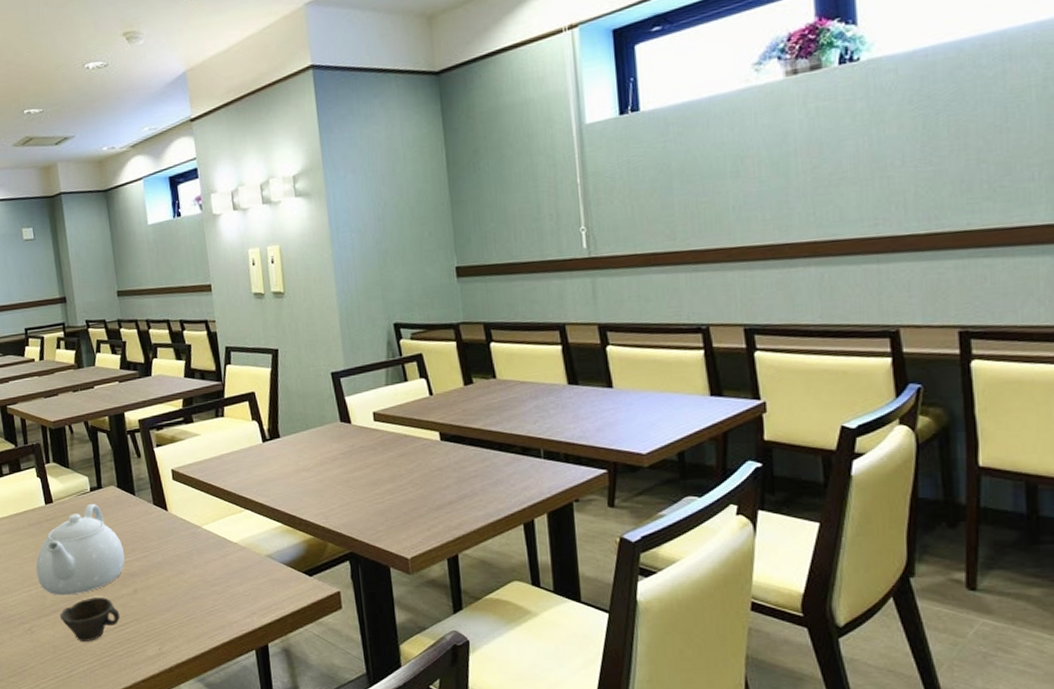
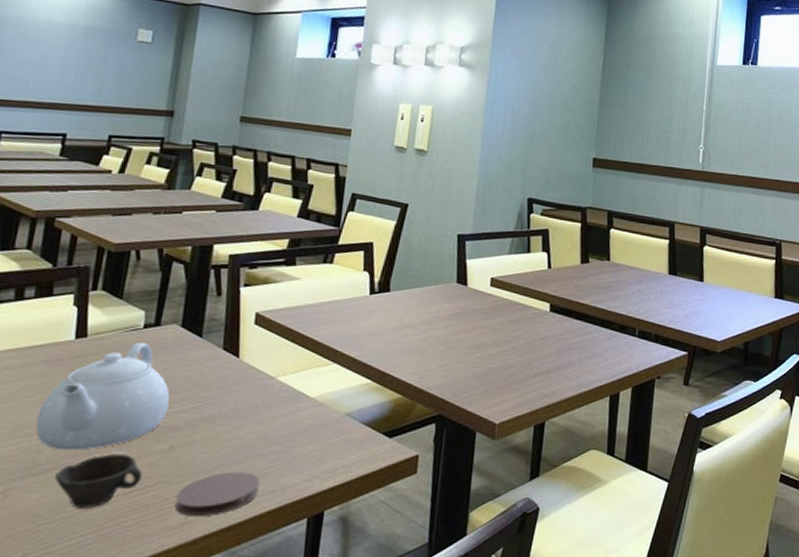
coaster: none [148,610,211,649] -> present [174,472,260,517]

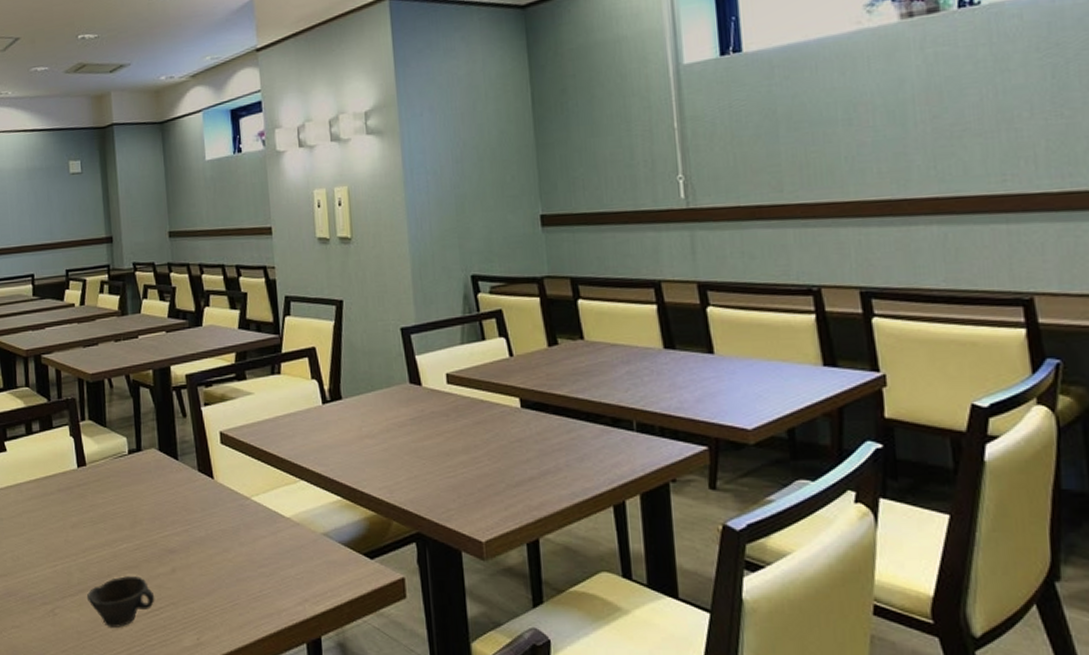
teapot: present [35,343,170,451] -> none [63,469,164,573]
coaster: present [174,472,260,517] -> none [186,594,257,639]

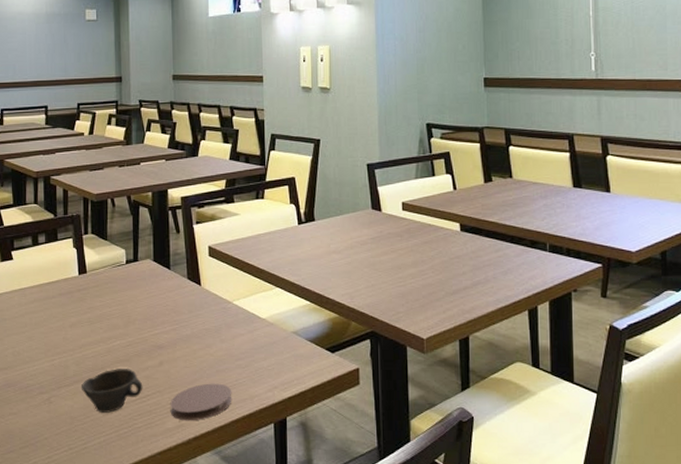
coaster: none [186,594,257,639] -> present [170,383,232,421]

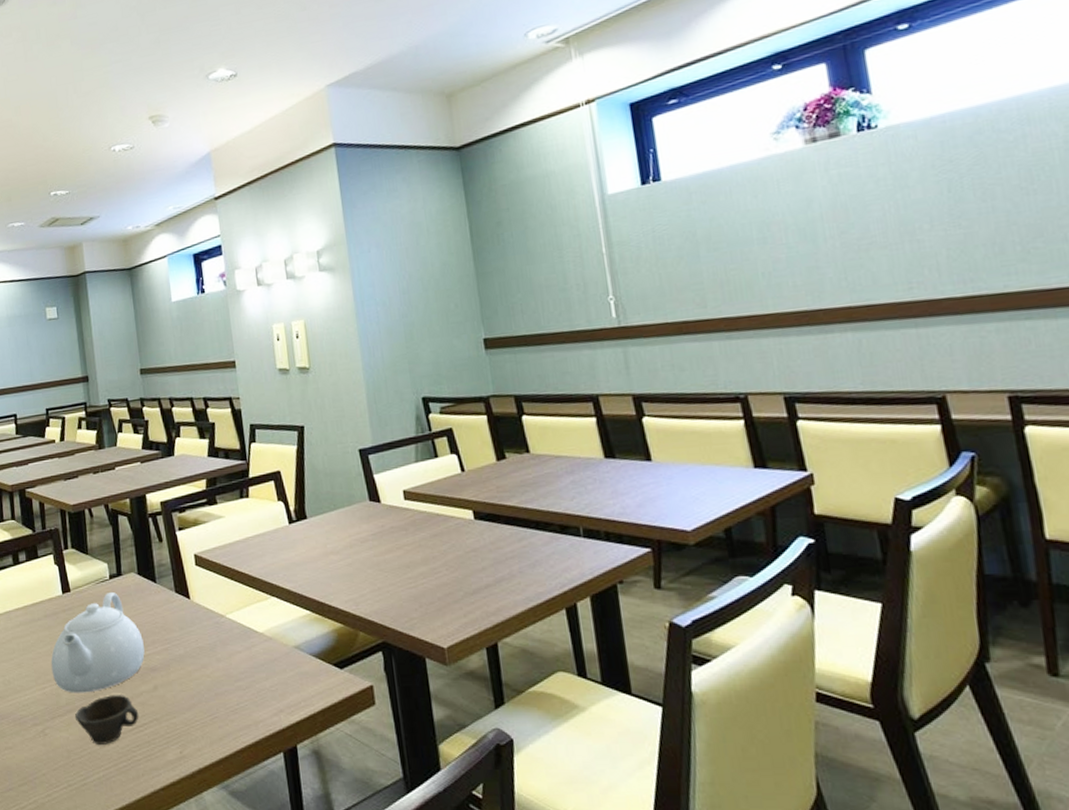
teapot: none [62,276,154,366] -> present [51,592,145,693]
coaster: present [170,383,232,421] -> none [169,708,235,752]

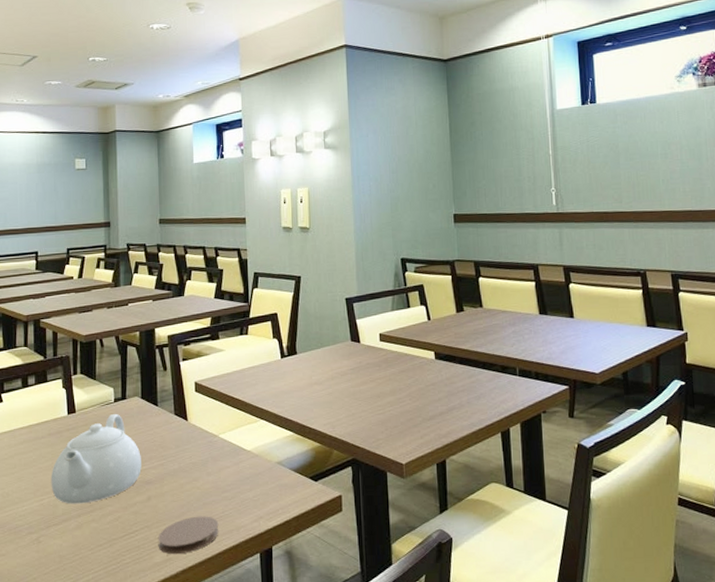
cup: present [74,695,139,745] -> none [69,505,131,550]
coaster: none [169,708,235,752] -> present [158,516,219,555]

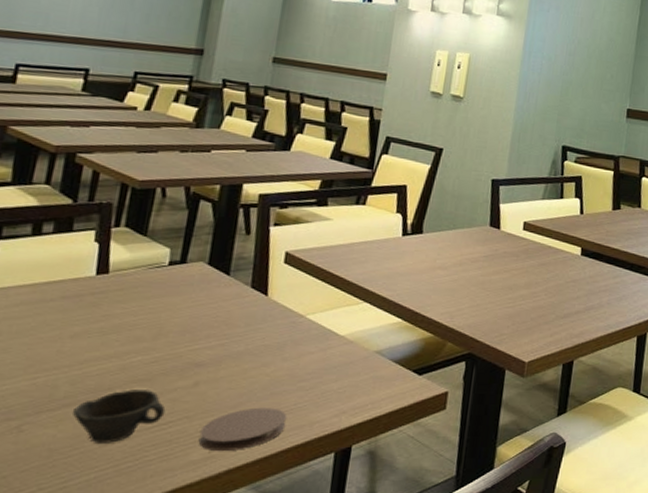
teapot: present [51,414,142,504] -> none [52,280,195,386]
cup: none [69,505,131,550] -> present [72,390,166,443]

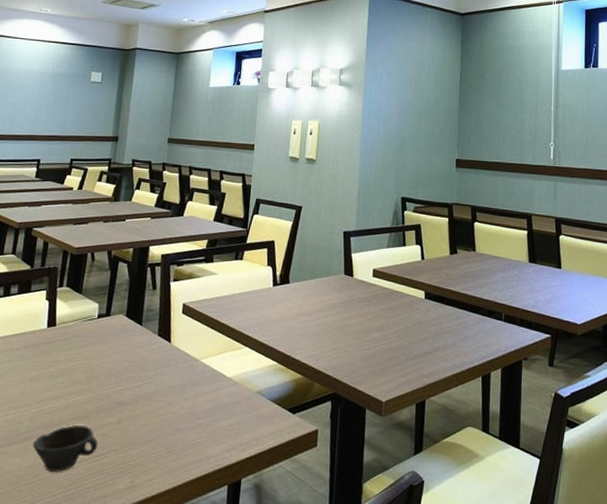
coaster: present [198,407,287,452] -> none [123,442,189,482]

